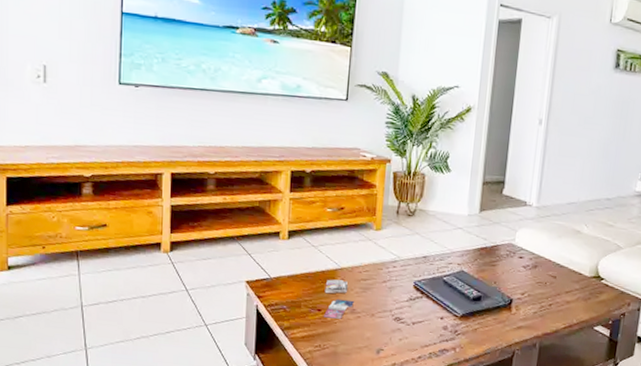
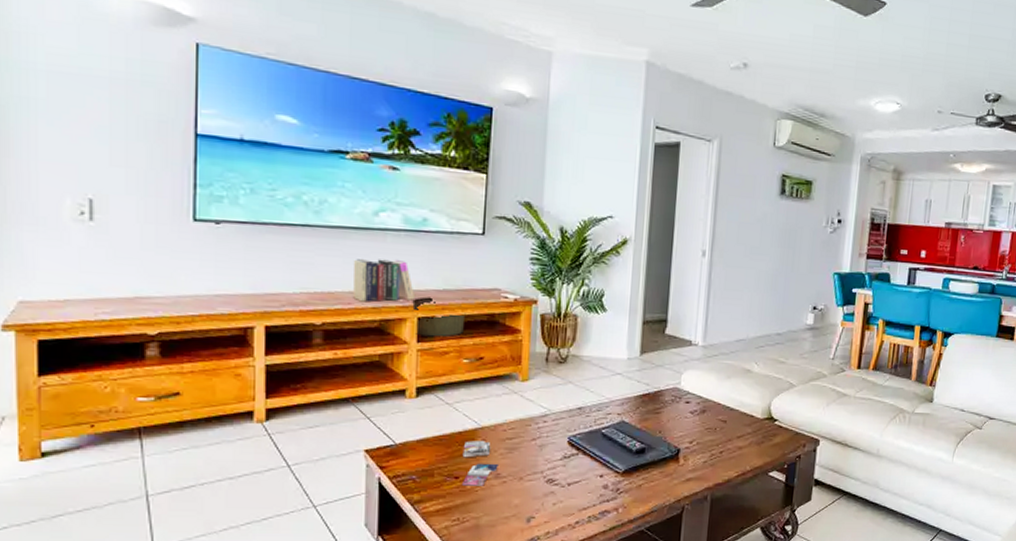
books: none [240,119,290,157] -> present [353,259,416,303]
basket: none [286,153,331,189] -> present [412,296,466,337]

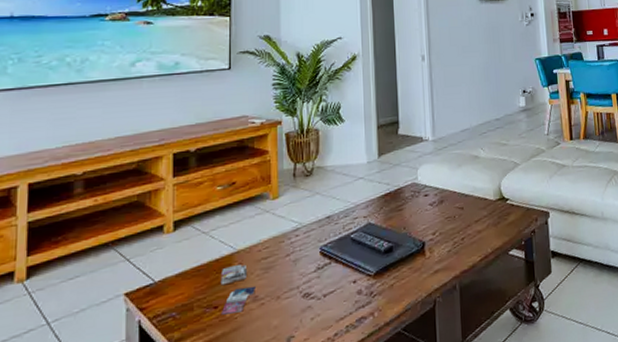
books: present [353,259,416,303] -> none [112,103,171,147]
basket: present [412,296,466,337] -> none [167,132,218,171]

